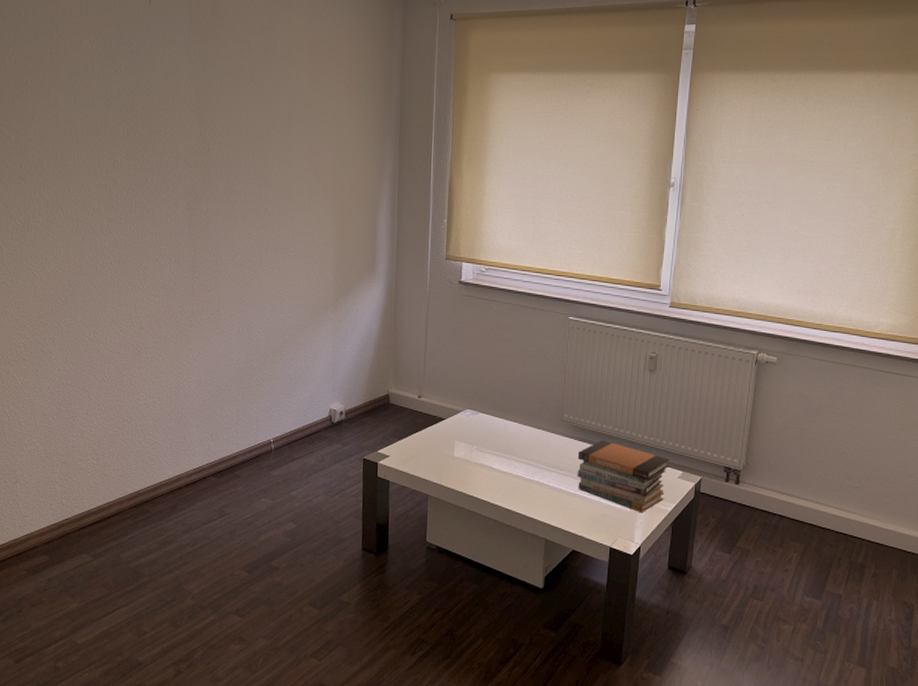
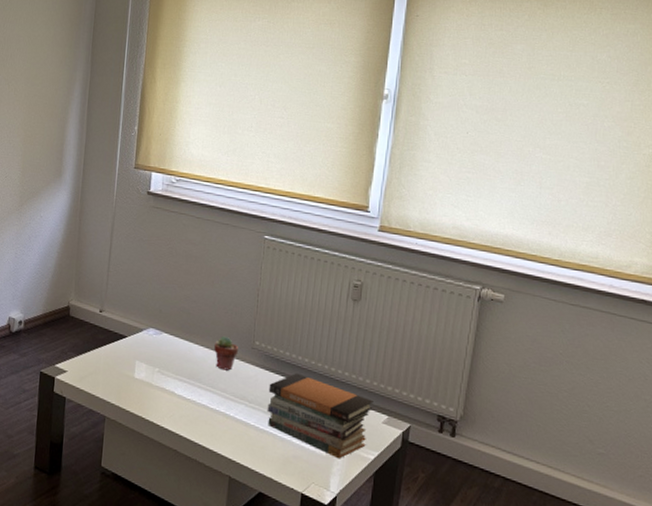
potted succulent: none [527,411,549,443] -> present [214,335,238,371]

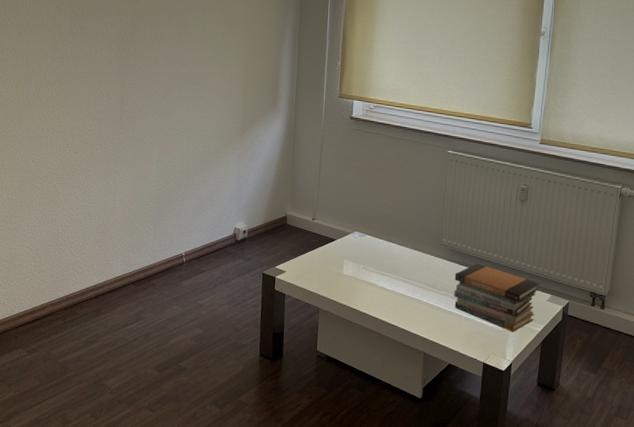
potted succulent: present [214,335,238,371] -> none [409,235,429,264]

